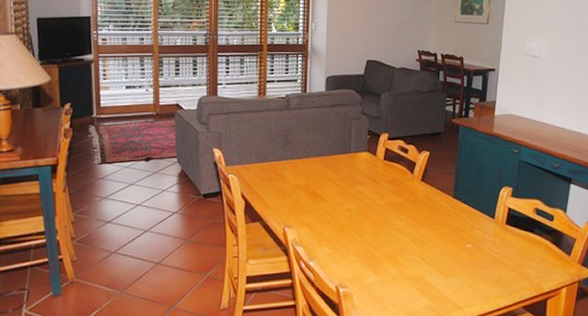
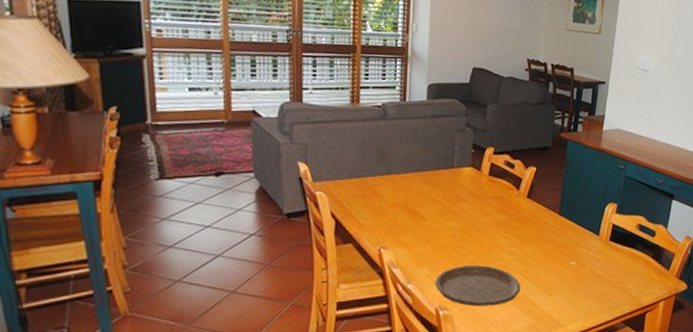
plate: none [335,246,417,286] -> present [435,265,521,307]

